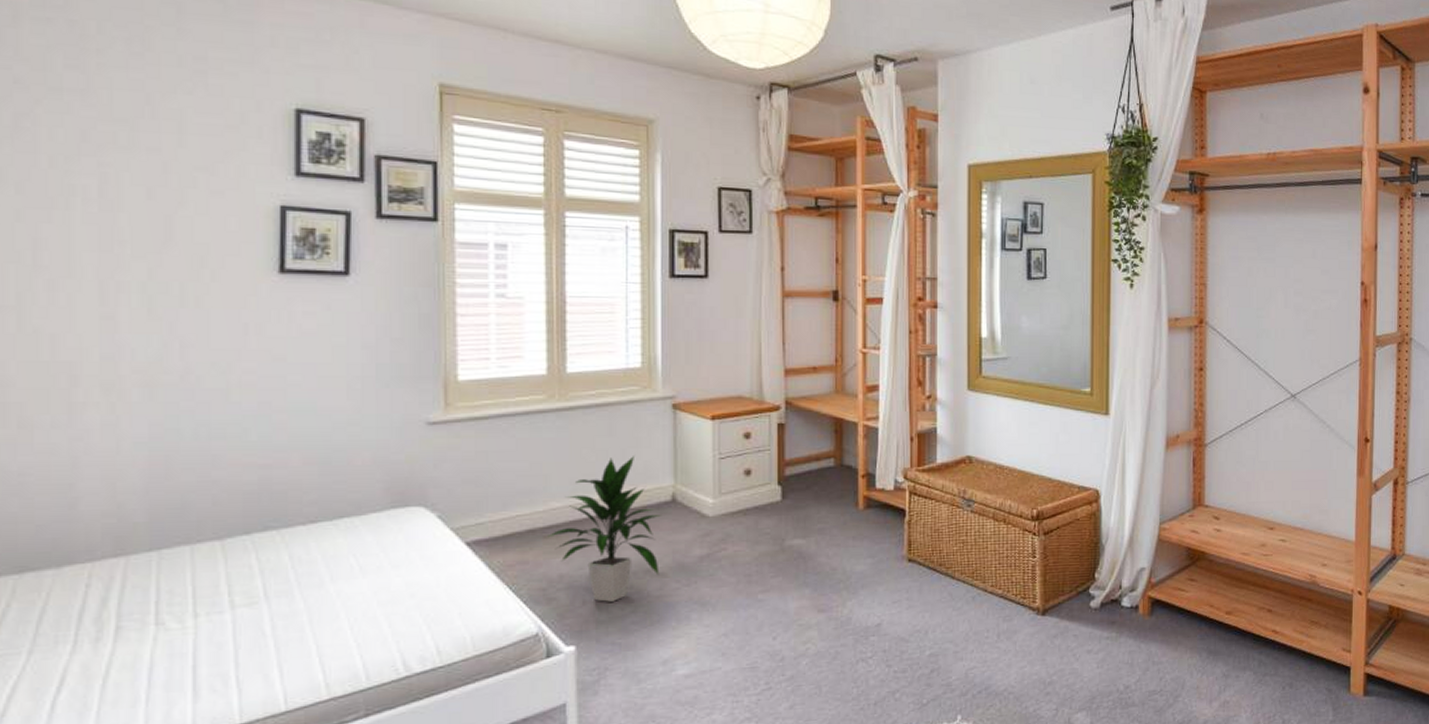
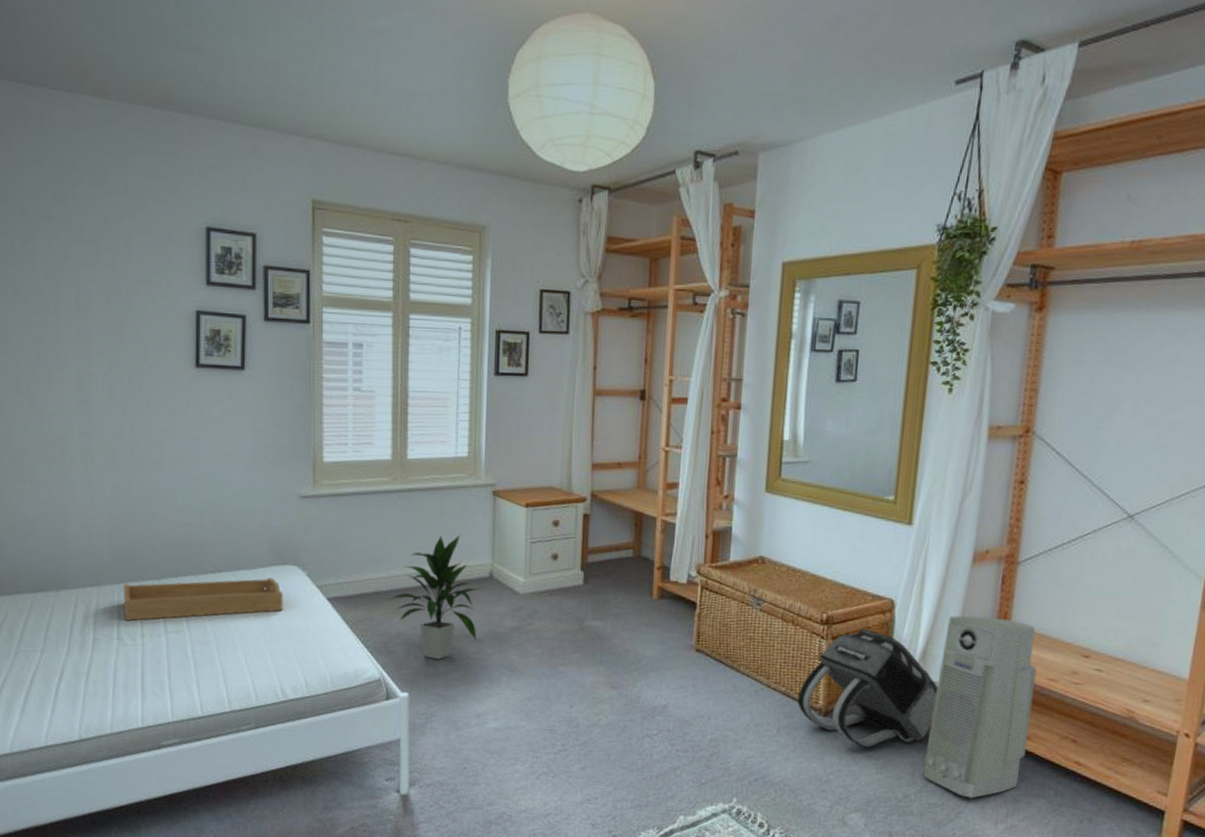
serving tray: none [165,524,405,599] -> present [123,578,283,621]
backpack: none [1016,520,1147,642] -> present [798,628,938,748]
air purifier: none [1140,498,1231,680] -> present [922,616,1037,799]

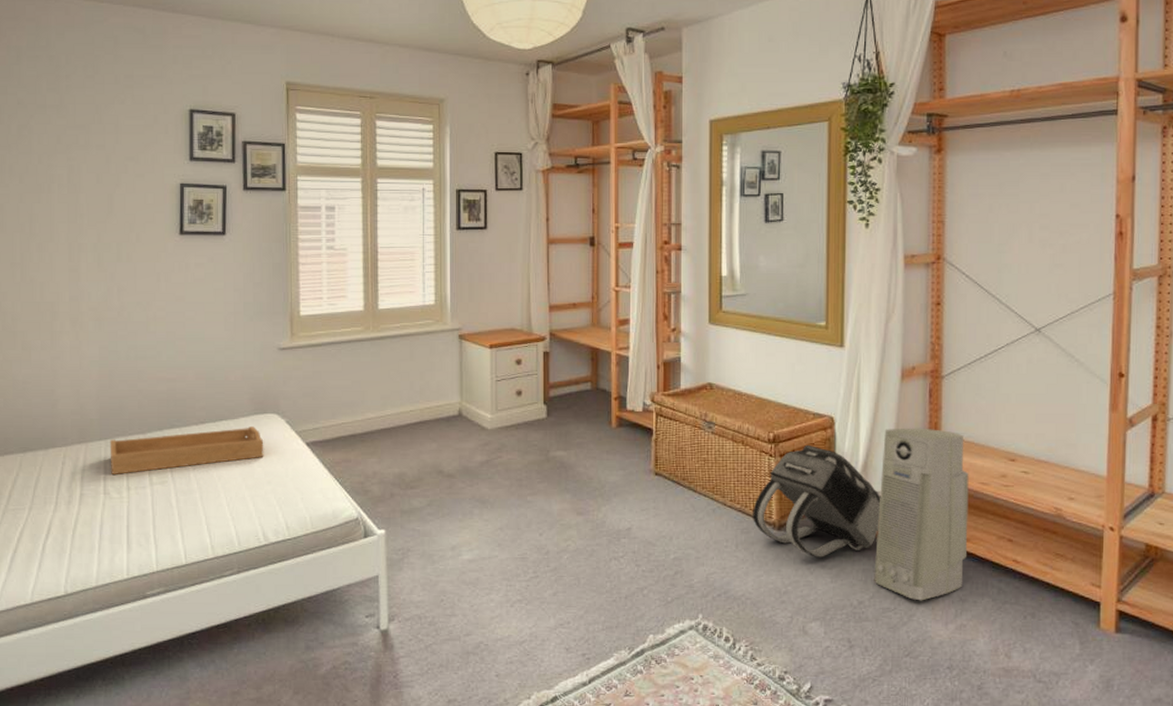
indoor plant: present [389,535,480,659] -> none [365,377,450,496]

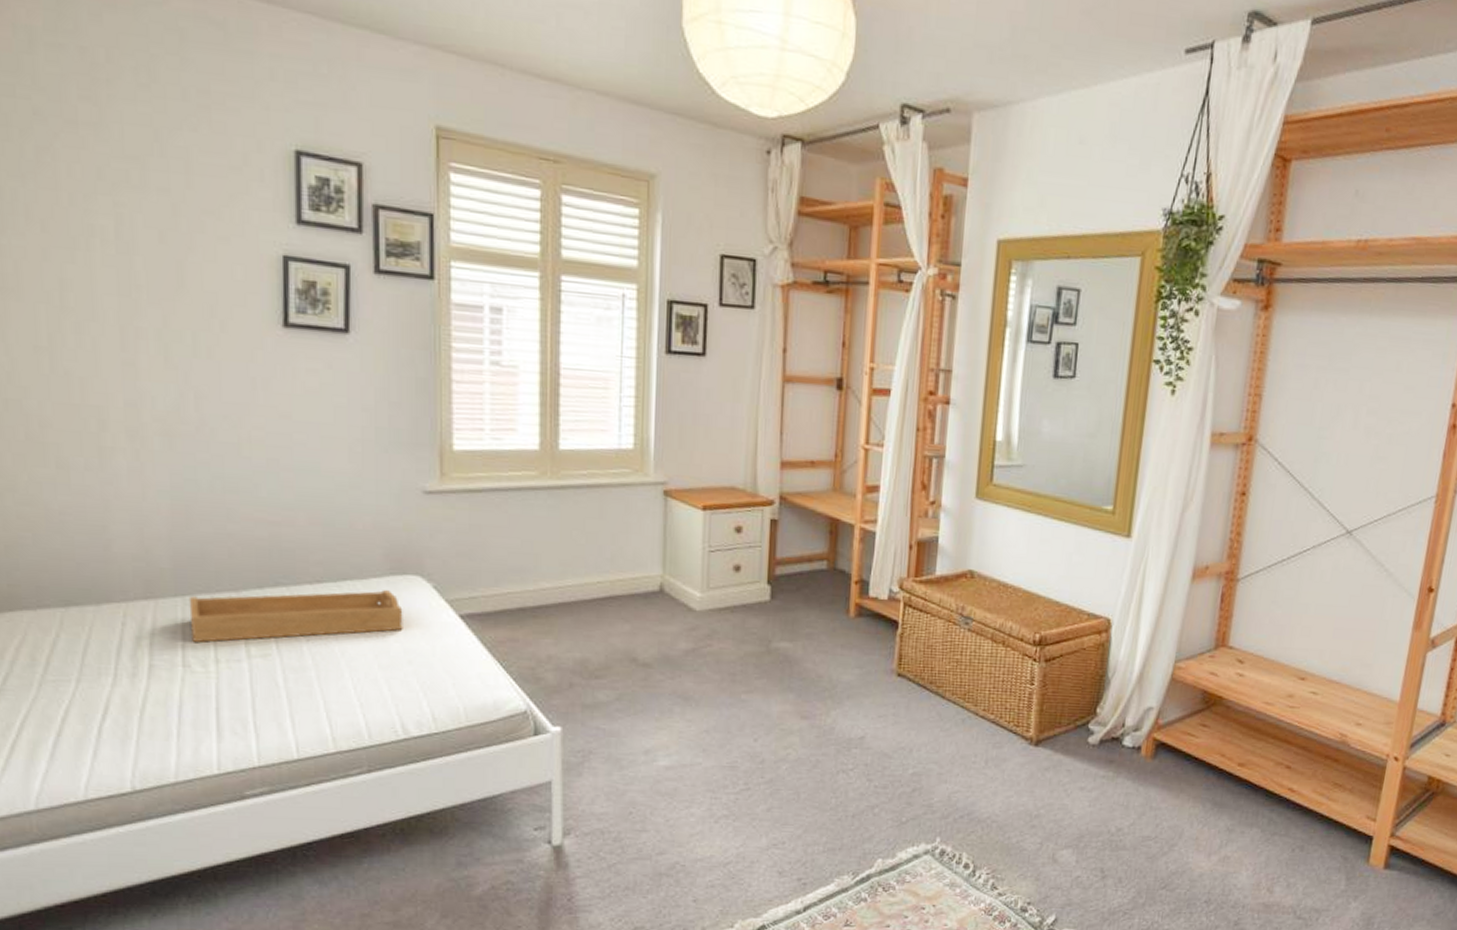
backpack: present [753,444,881,557] -> none [1007,649,1155,779]
air purifier: present [874,428,969,601] -> none [1136,636,1254,830]

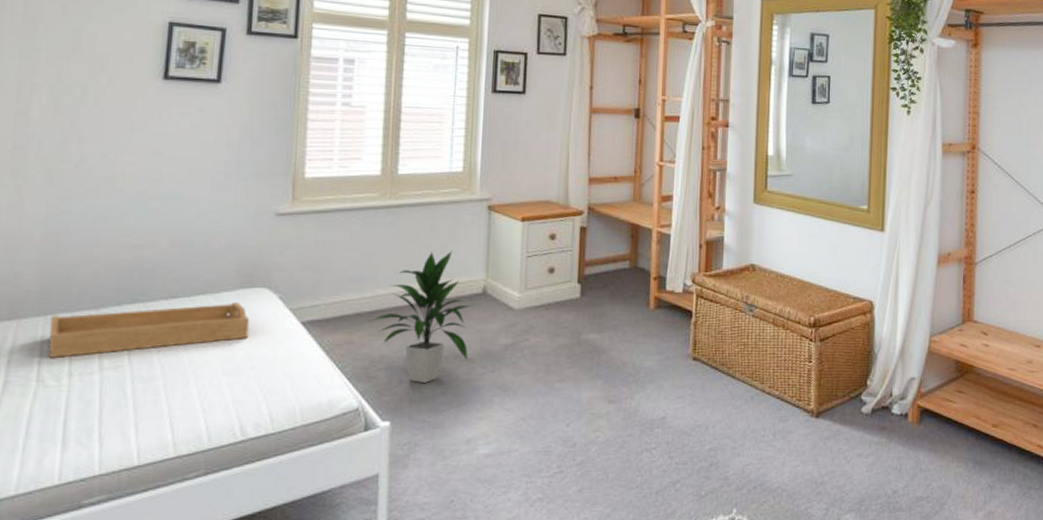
indoor plant: none [537,542,648,687] -> present [372,251,473,383]

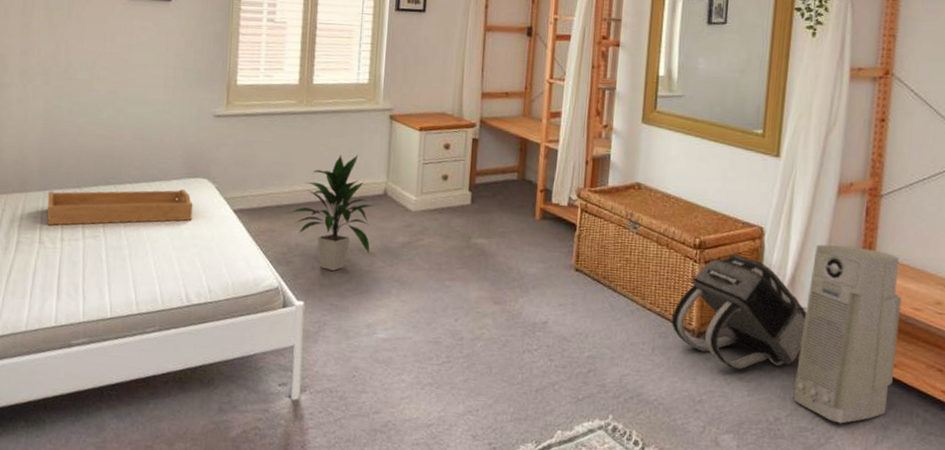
backpack: none [791,329,917,446] -> present [672,253,807,370]
air purifier: none [908,313,999,489] -> present [792,244,902,424]

